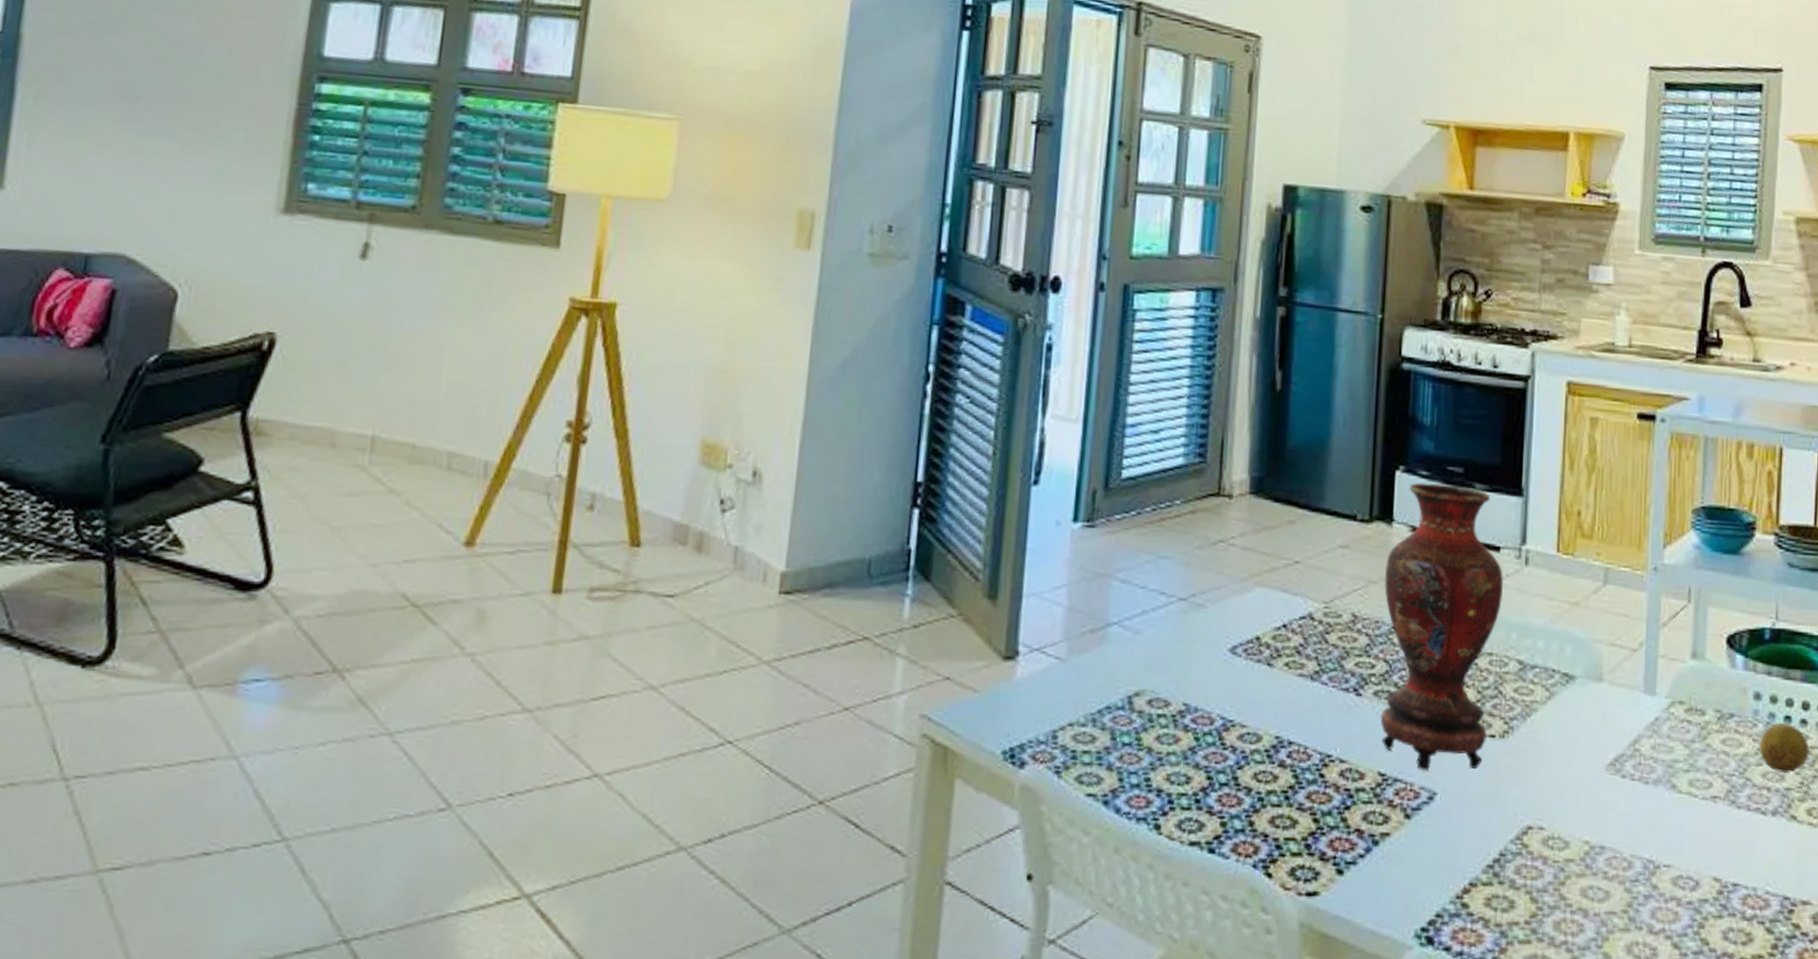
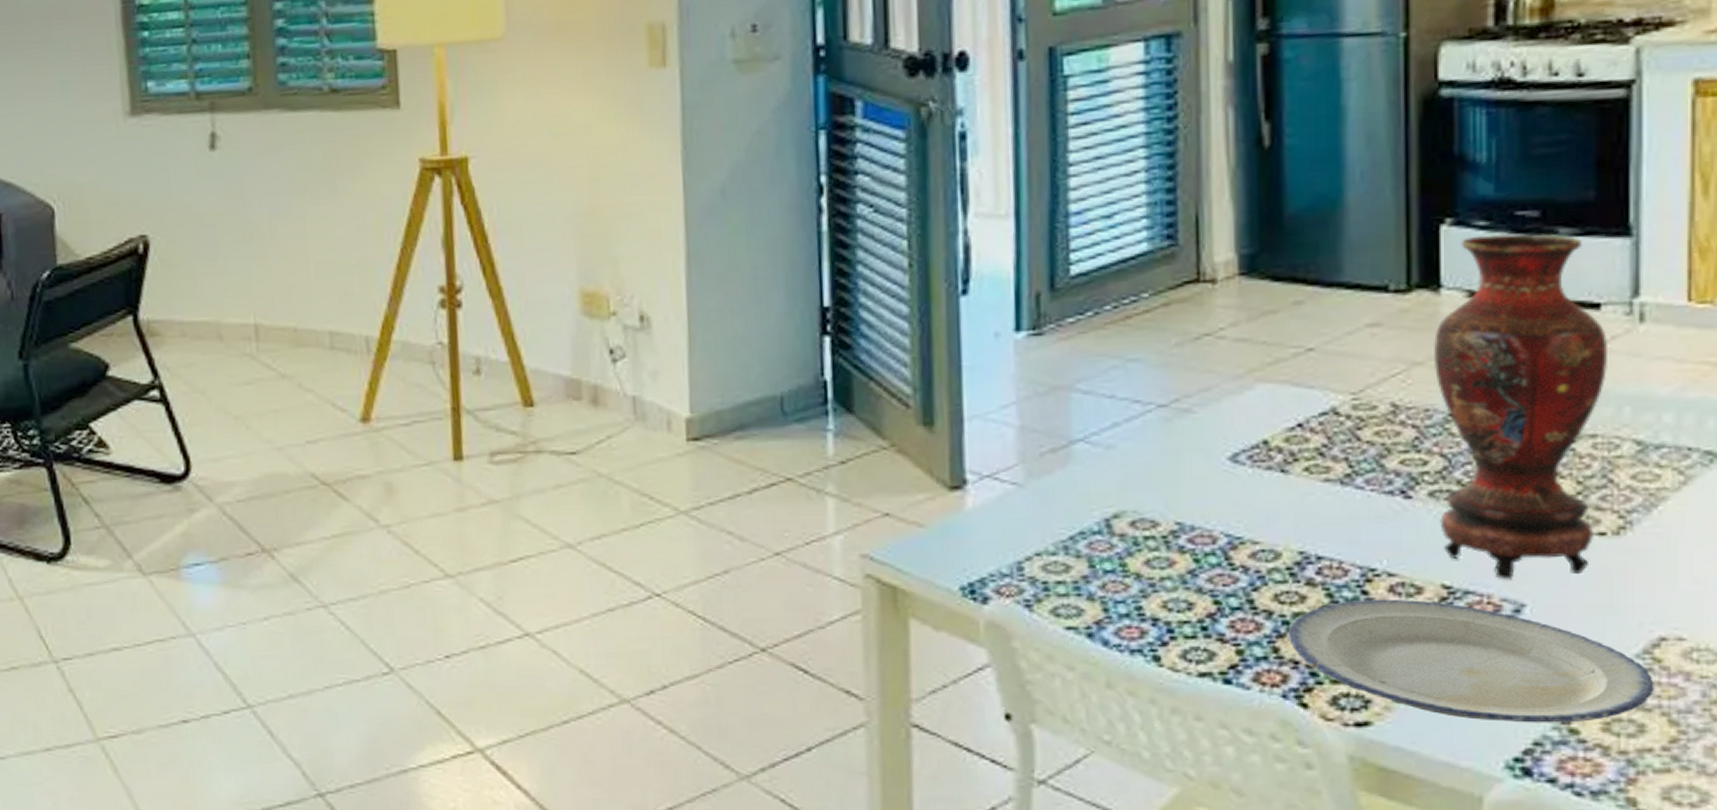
plate: none [1261,782,1522,898] -> present [1287,599,1654,723]

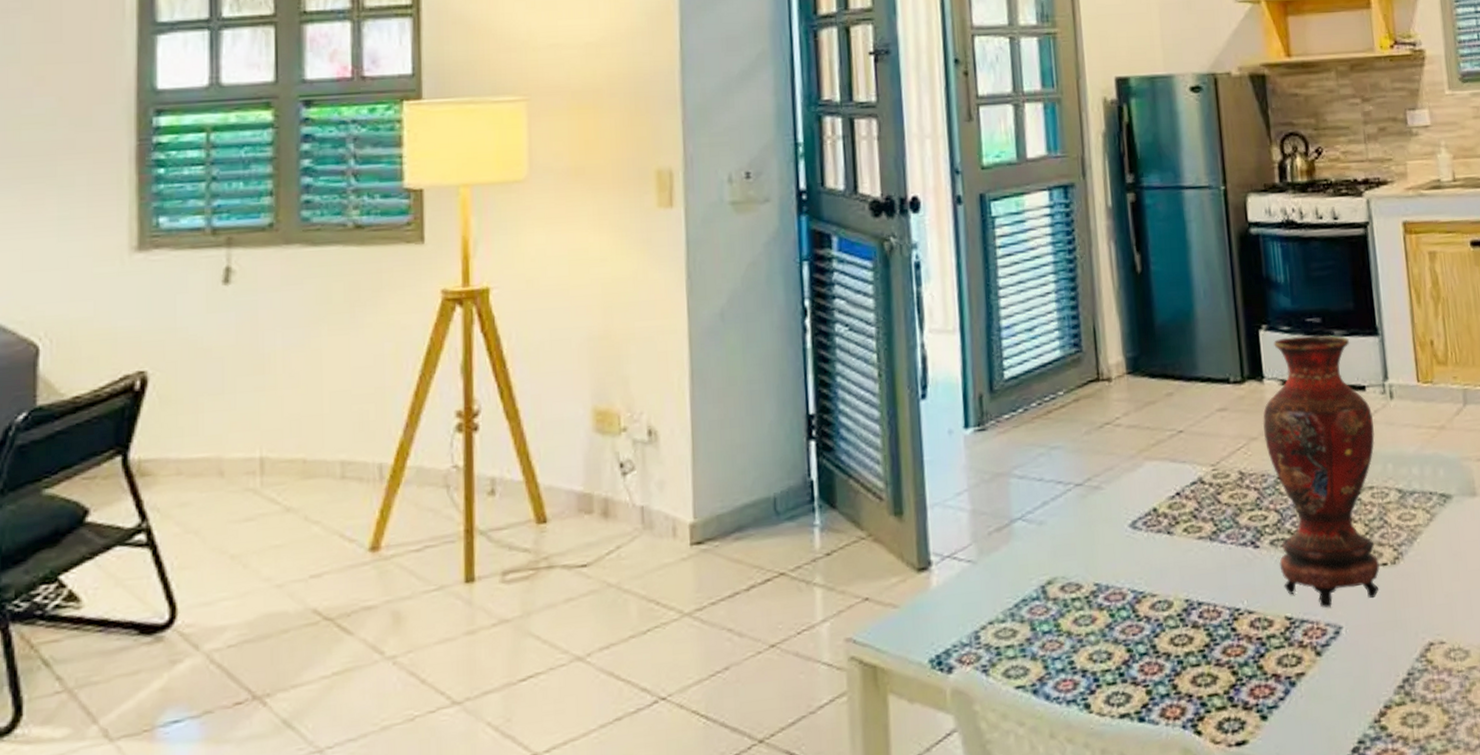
plate: present [1287,599,1654,723] -> none [1182,631,1431,728]

